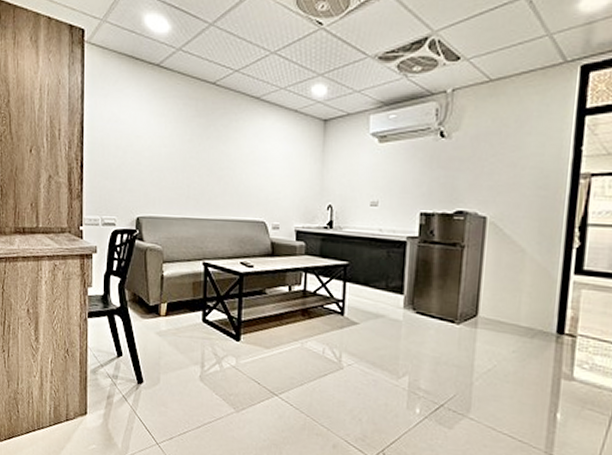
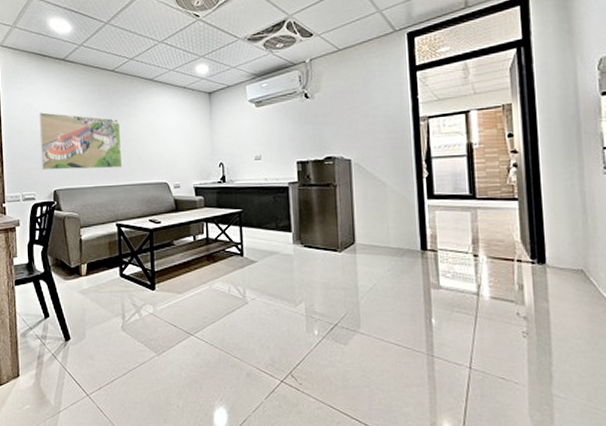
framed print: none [125,126,216,199] -> present [39,112,123,171]

